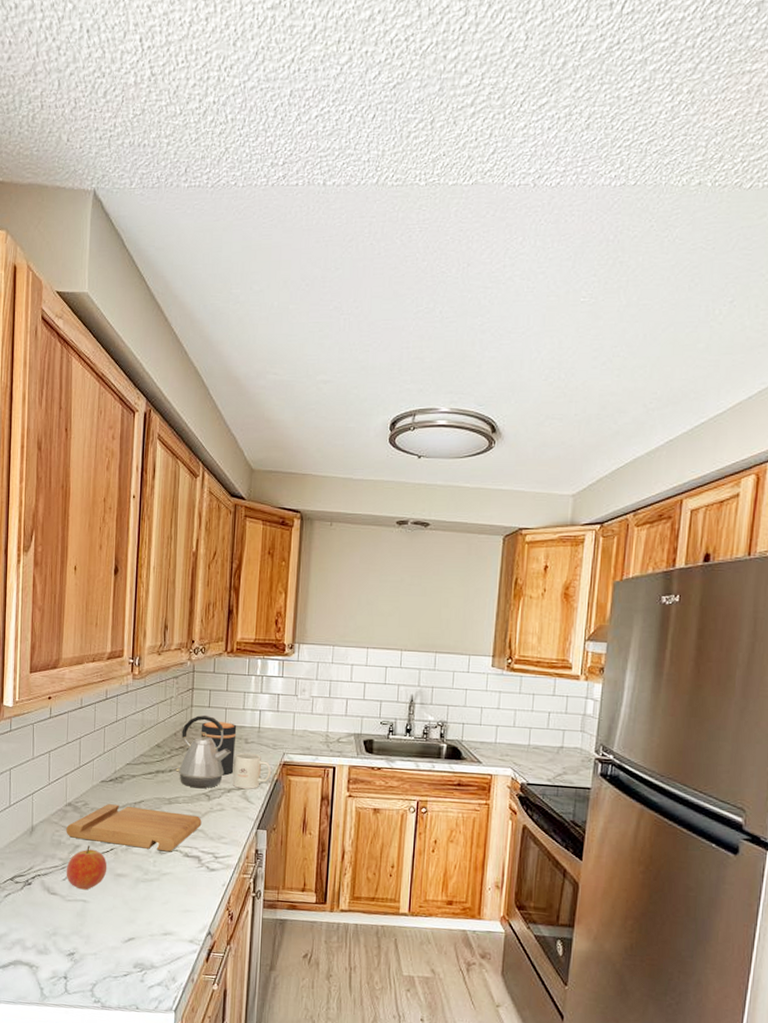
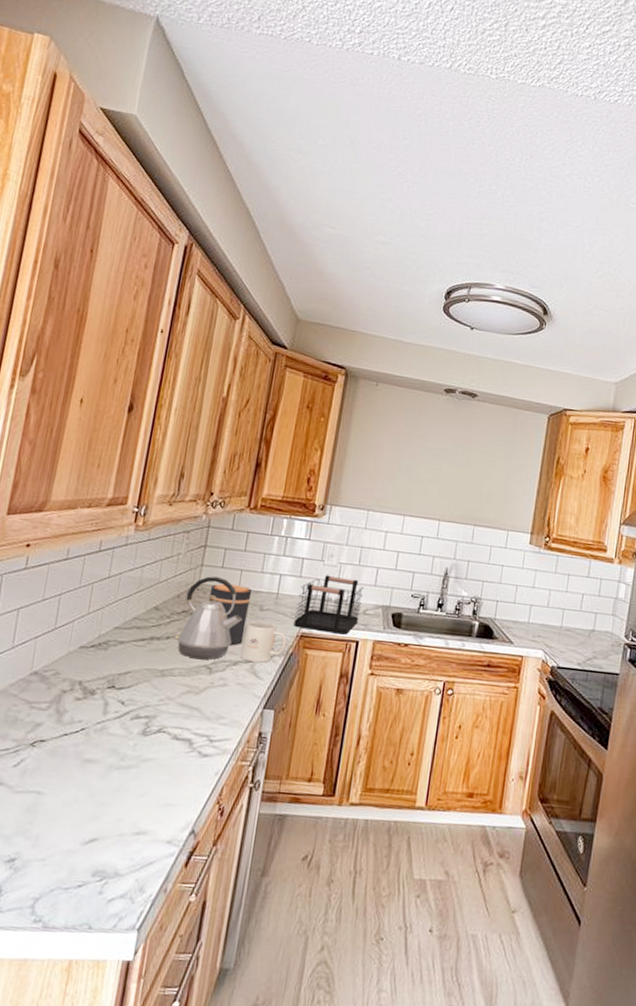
cutting board: present [66,804,202,852] -> none [26,674,199,734]
fruit: present [66,845,107,890] -> none [18,723,75,779]
dish rack: none [276,708,335,762] -> present [294,575,364,635]

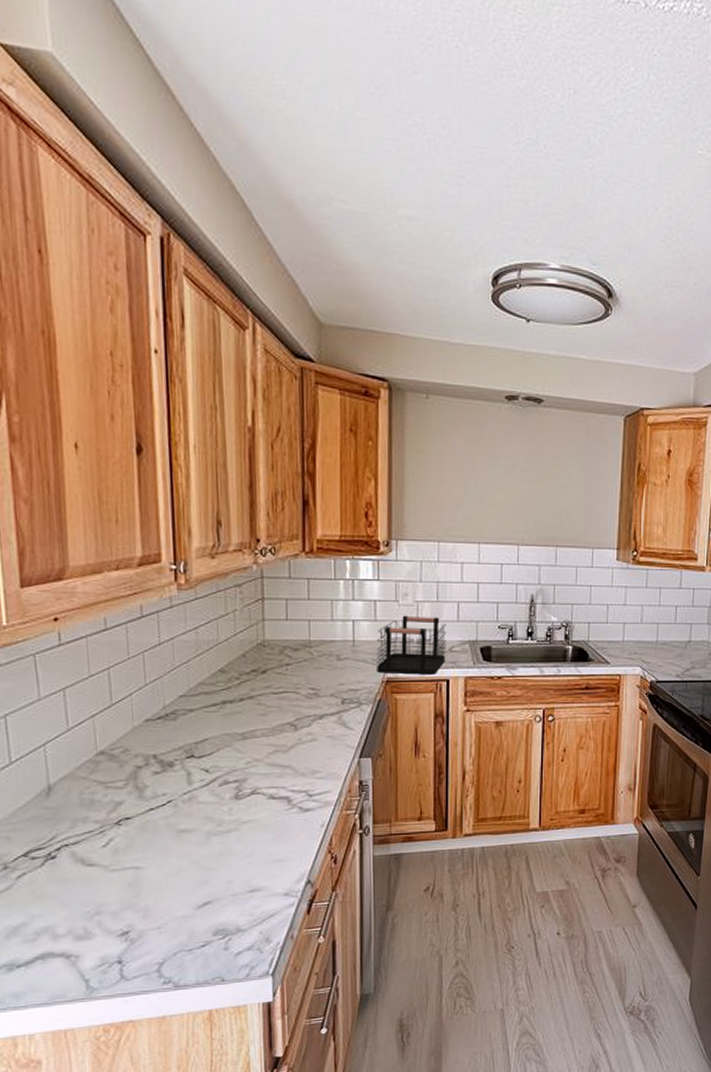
kettle: present [174,576,242,660] -> none [248,629,320,718]
cylinder: present [208,583,252,646] -> none [278,637,325,700]
mug: present [239,620,287,663] -> none [323,671,373,714]

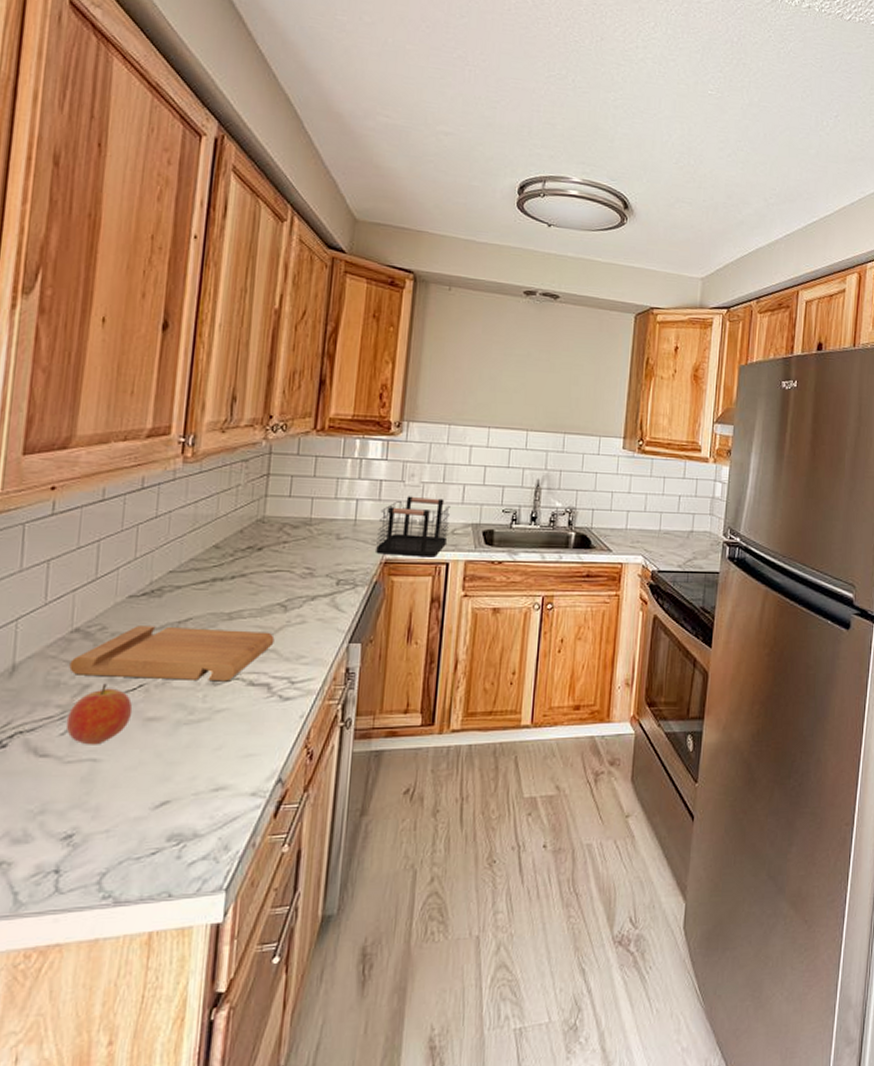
cutting board: none [100,747,289,796] -> present [69,626,275,682]
fruit: none [105,800,165,855] -> present [65,683,133,745]

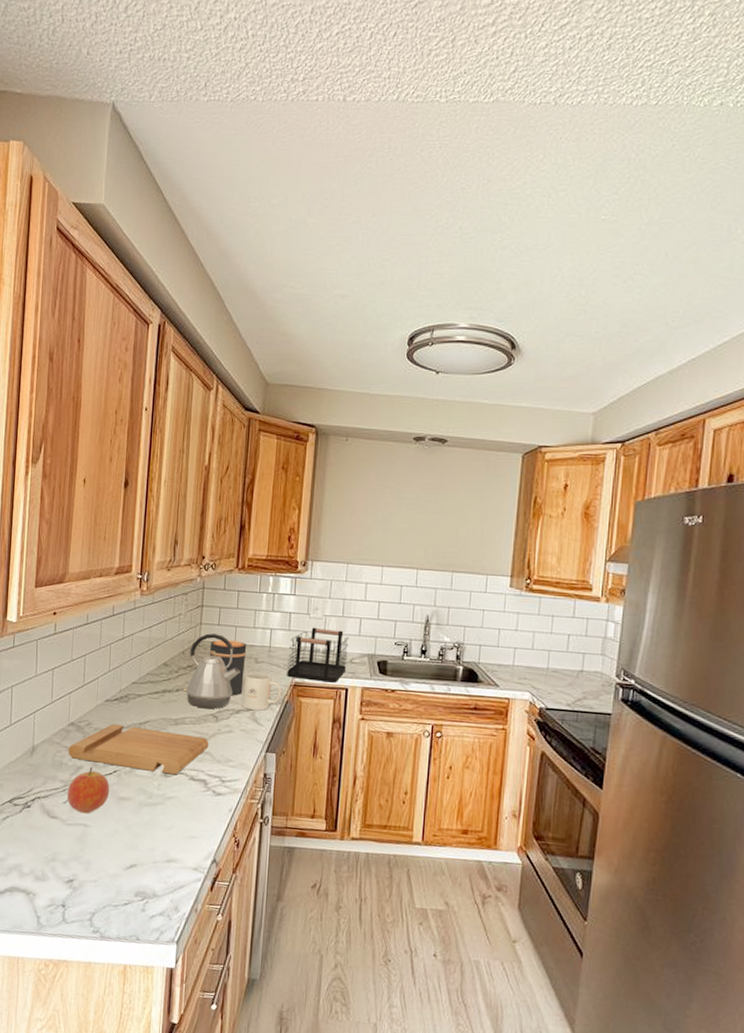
kettle: none [240,506,317,598] -> present [183,633,240,710]
cylinder: none [276,514,326,580] -> present [209,639,247,696]
mug: none [317,550,370,596] -> present [241,672,282,711]

